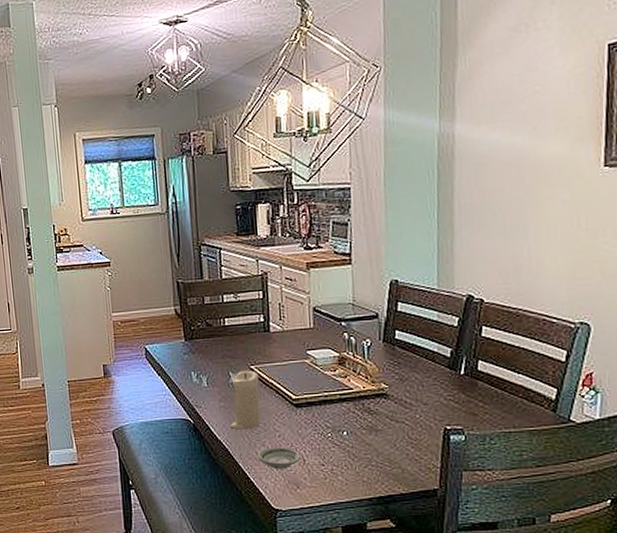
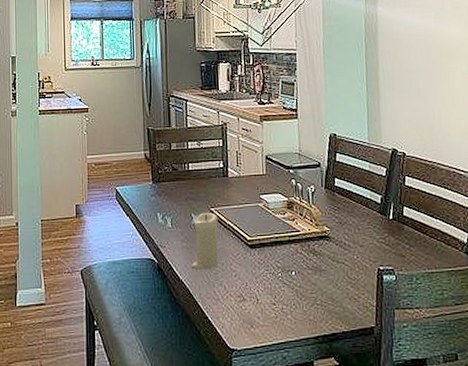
saucer: present [258,447,301,469] -> none [216,287,254,308]

